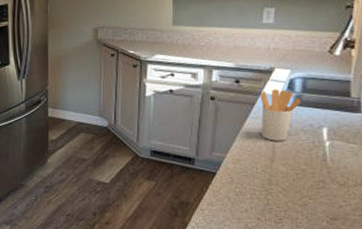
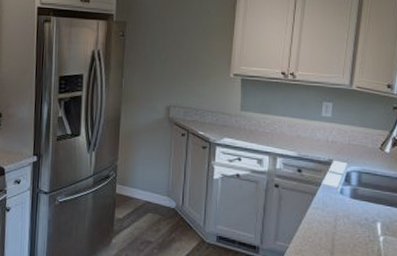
utensil holder: present [260,89,301,141] -> none [320,181,357,234]

